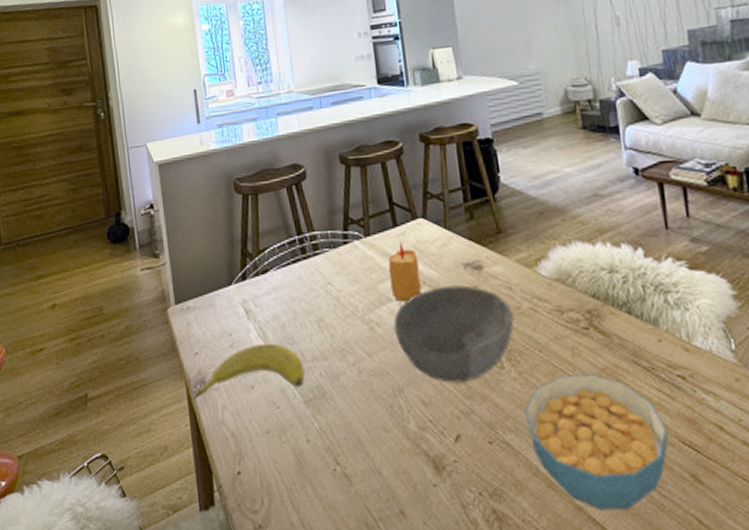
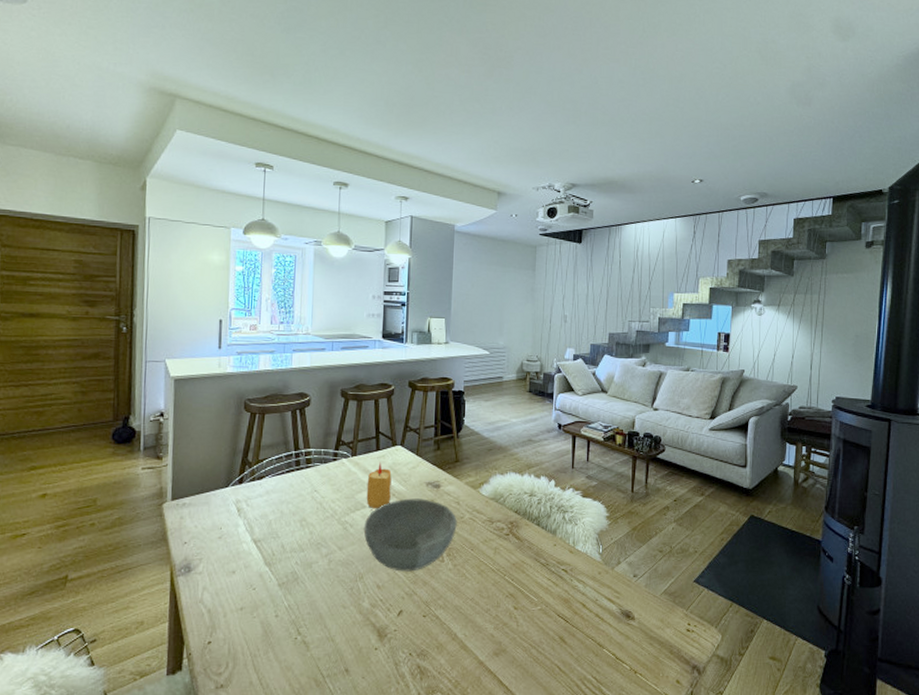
fruit: present [192,343,305,401] -> none [174,536,283,583]
cereal bowl: present [525,374,668,511] -> none [454,567,549,664]

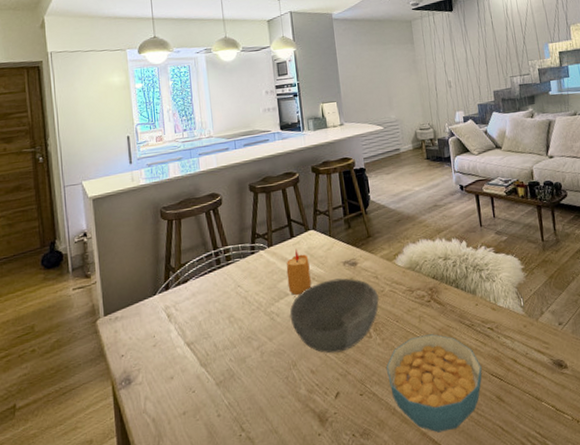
cereal bowl: none [454,567,549,664] -> present [386,334,482,433]

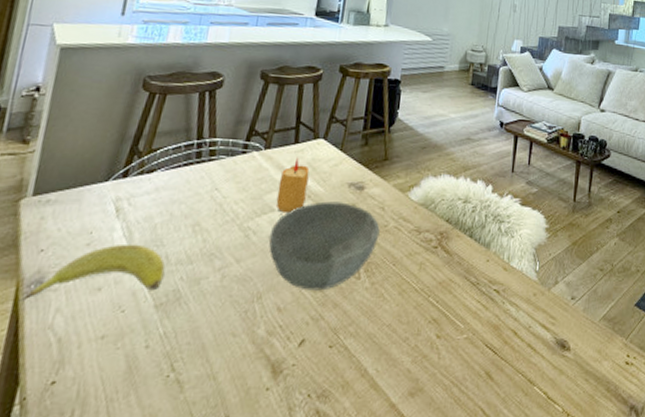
fruit: none [117,339,217,397] -> present [19,243,165,303]
cereal bowl: present [386,334,482,433] -> none [367,286,477,406]

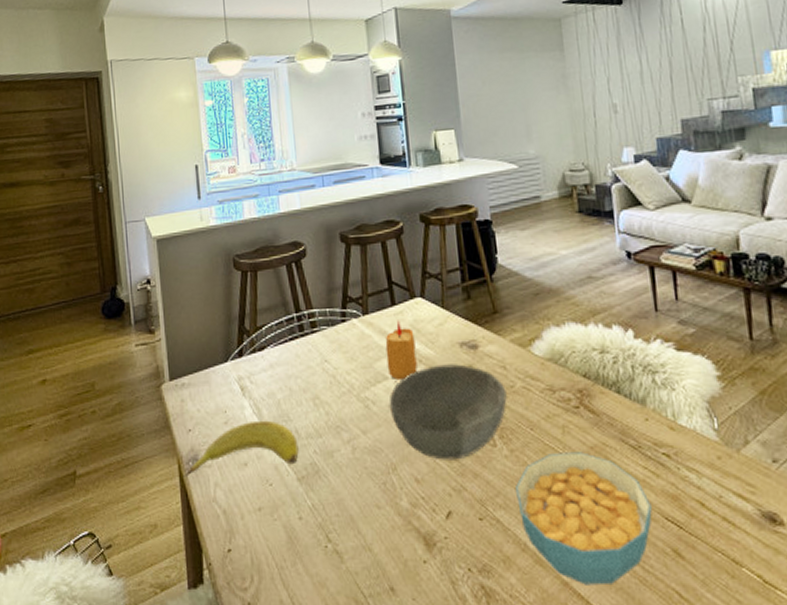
cereal bowl: none [367,286,477,406] -> present [516,452,652,586]

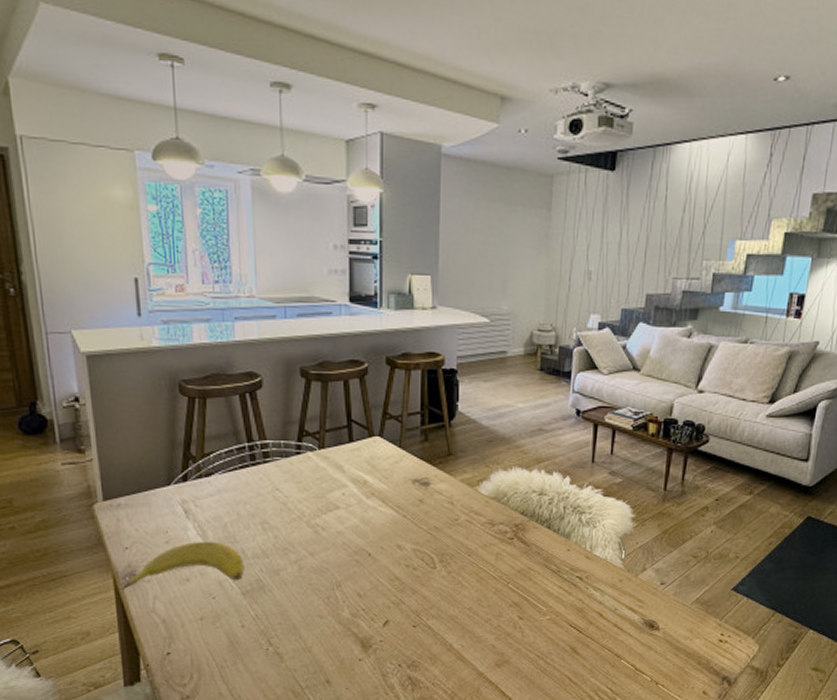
candle: present [385,320,418,381] -> none [339,456,369,510]
bowl: present [389,364,507,460] -> none [338,498,451,579]
cereal bowl: present [516,452,652,586] -> none [448,574,560,675]

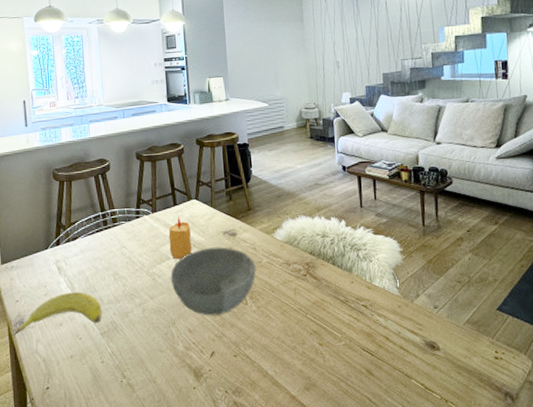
bowl: none [338,498,451,579] -> present [170,247,256,316]
candle: none [339,456,369,510] -> present [168,216,192,260]

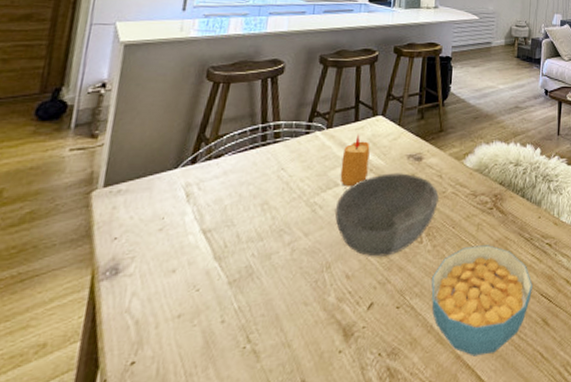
fruit: present [12,291,102,337] -> none [95,226,237,290]
cereal bowl: none [260,306,354,398] -> present [431,245,533,357]

